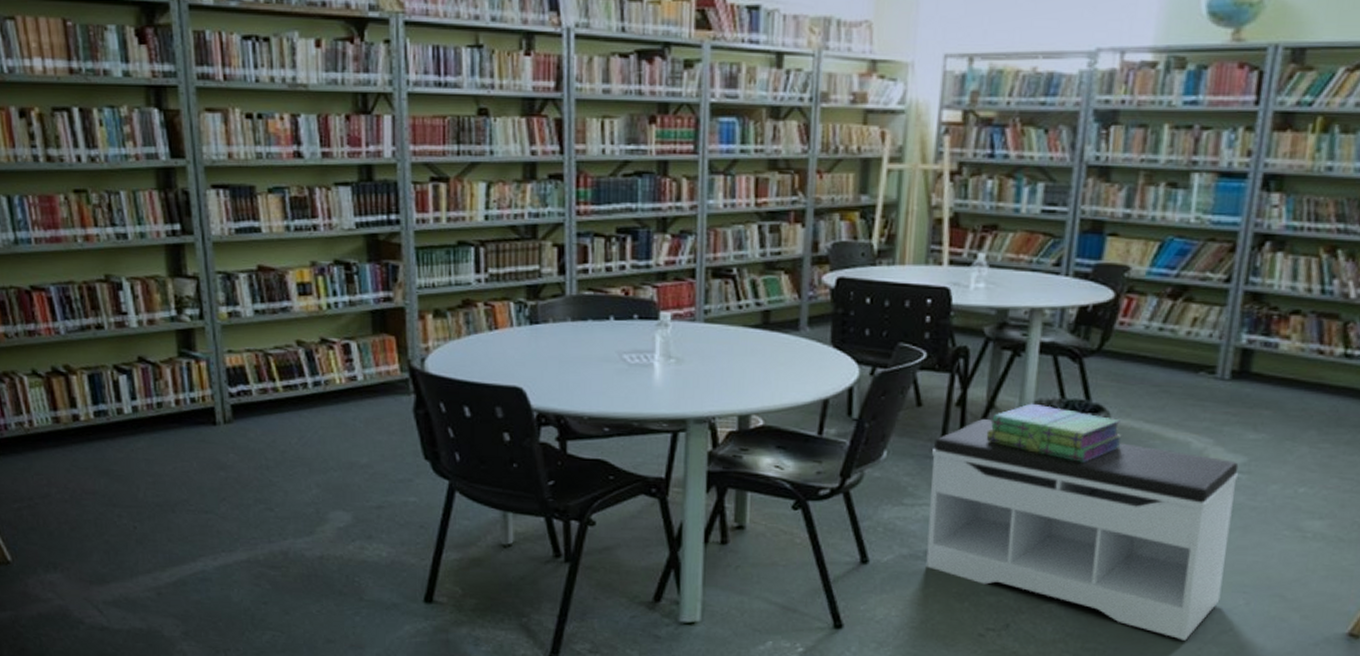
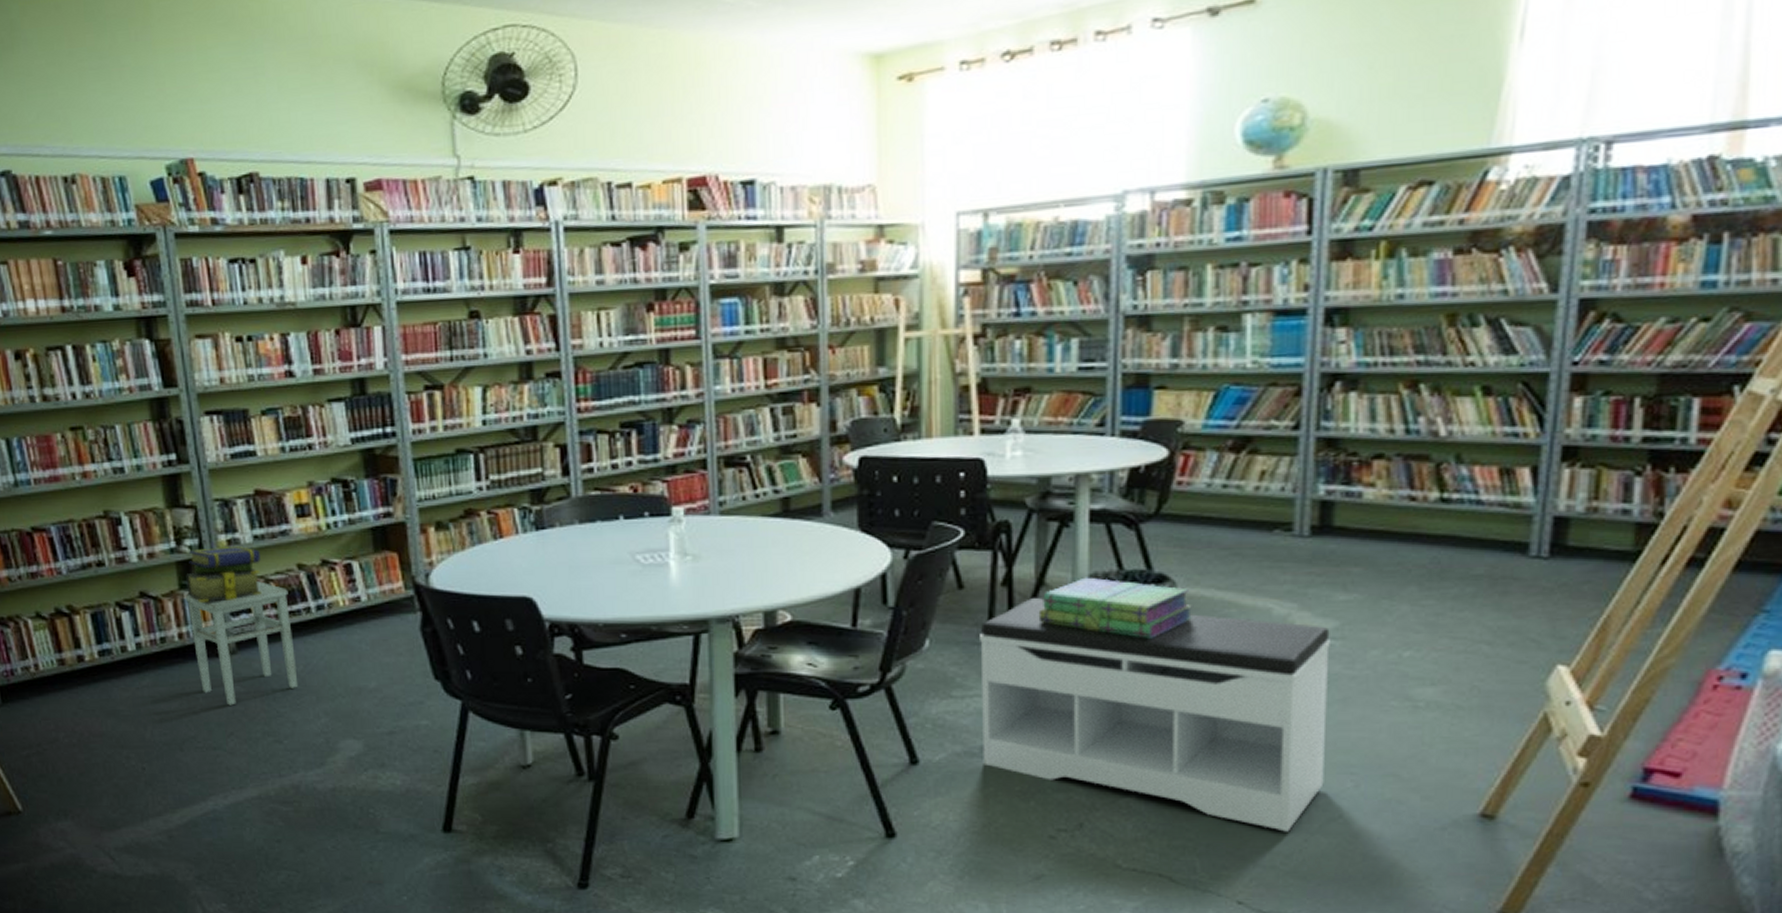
stool: none [183,354,292,472] -> present [185,581,299,706]
stack of books: none [185,319,260,371] -> present [186,546,261,602]

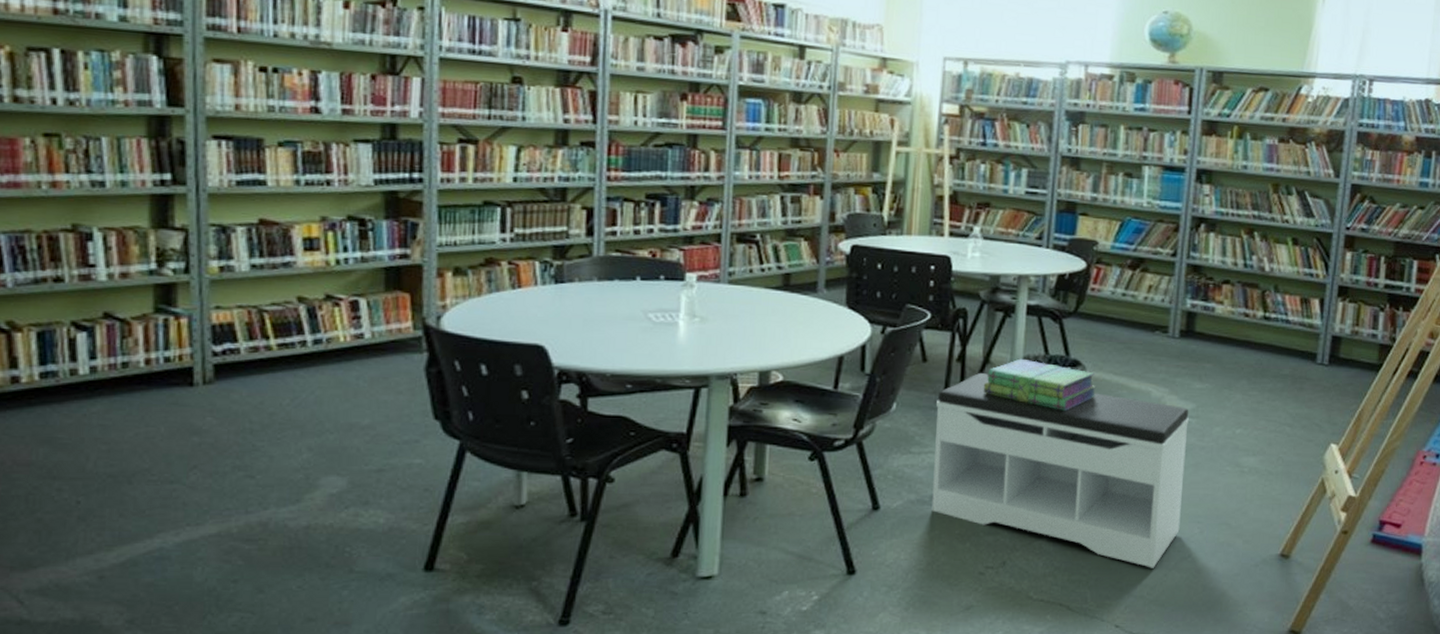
stool: present [185,581,299,706] -> none [159,311,283,437]
stack of books: present [186,546,261,602] -> none [163,273,256,329]

